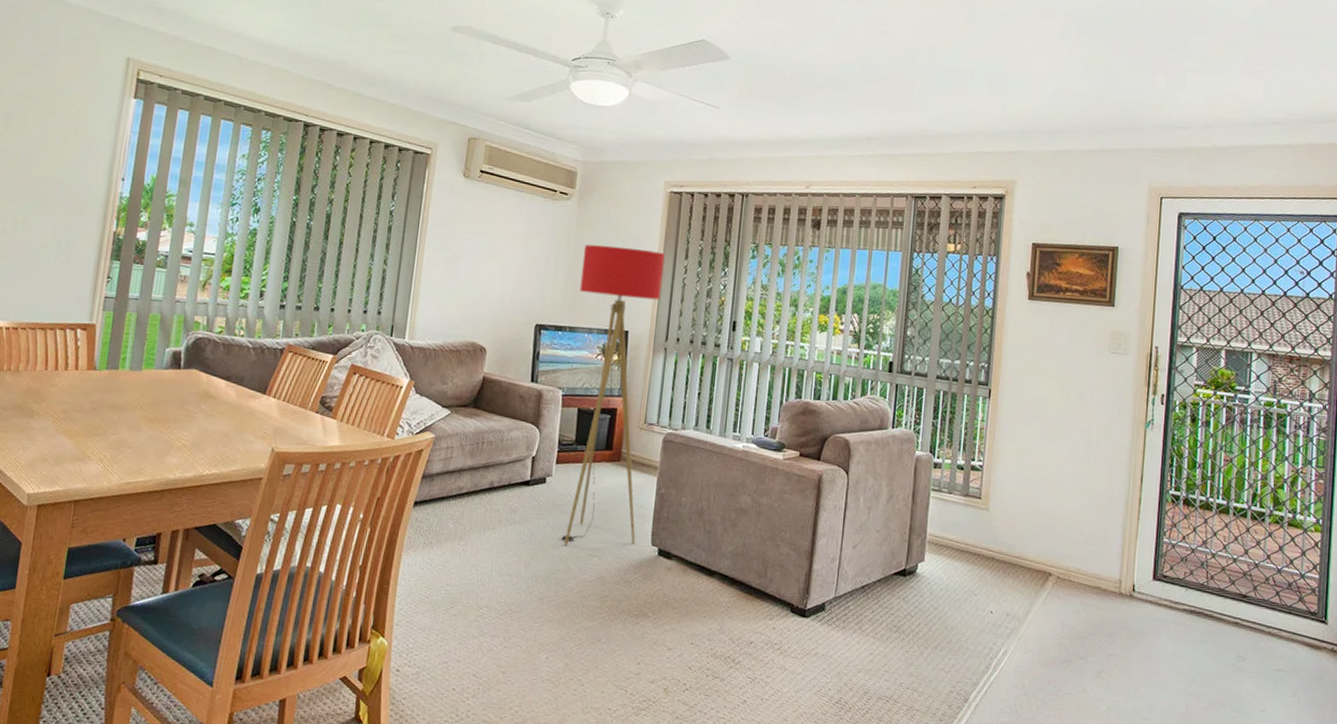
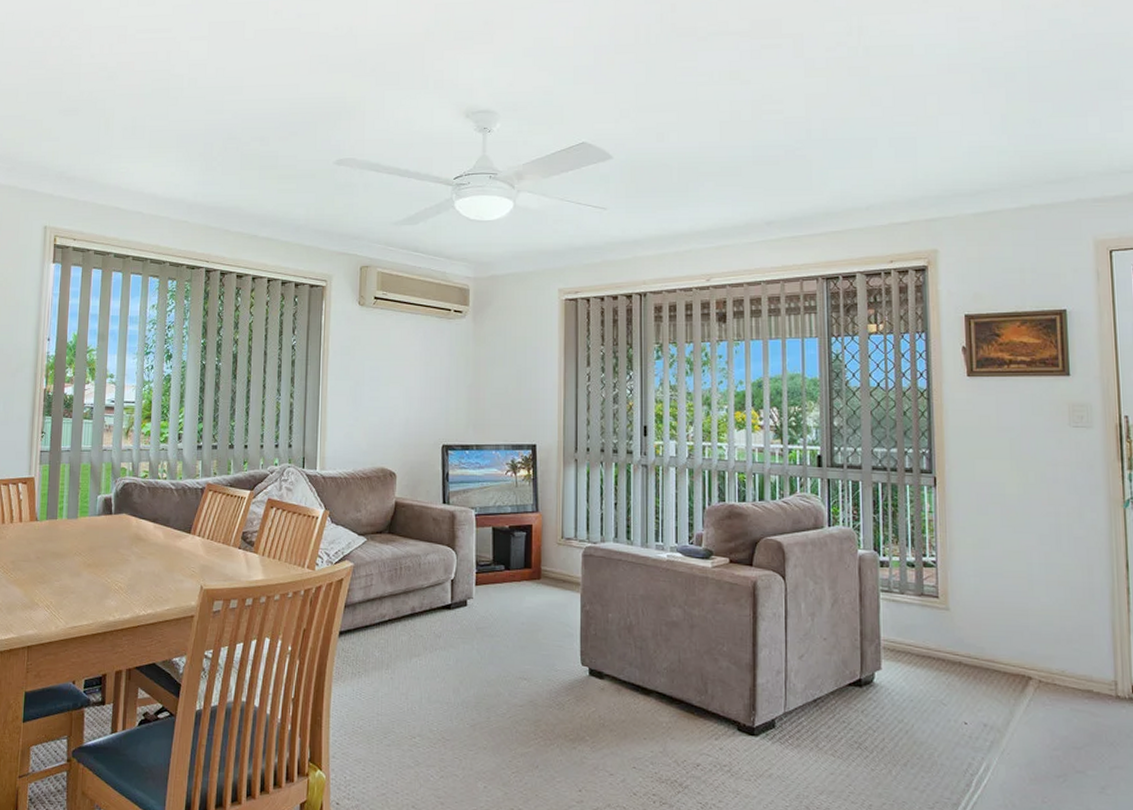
floor lamp: present [561,244,665,547] -> none [483,359,566,670]

